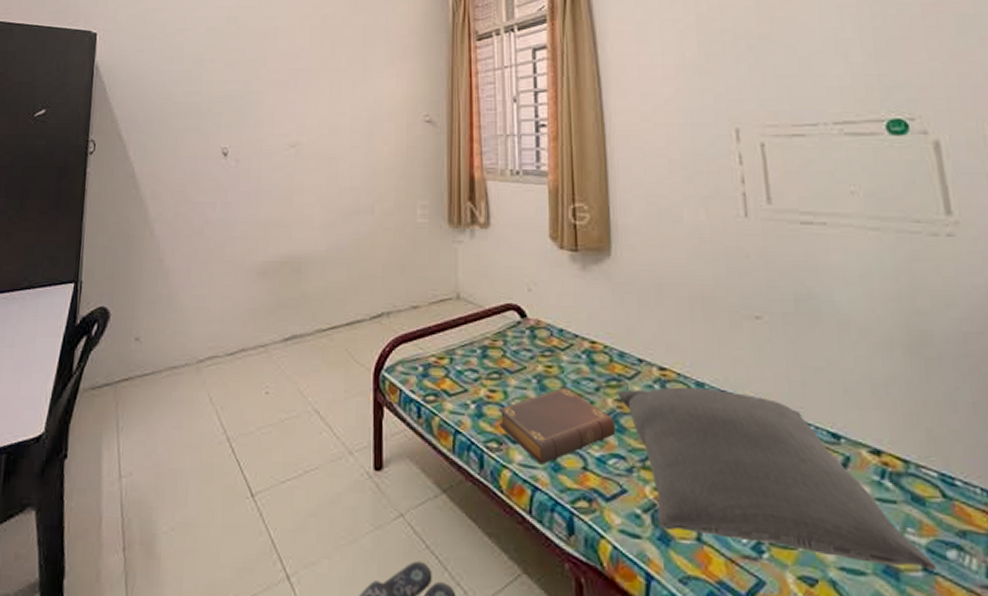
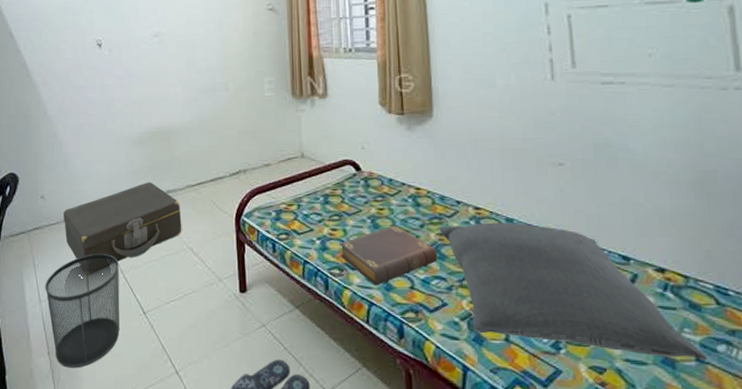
waste bin: none [128,414,225,570] -> present [45,254,120,368]
suitcase: none [161,324,308,442] -> present [63,182,182,274]

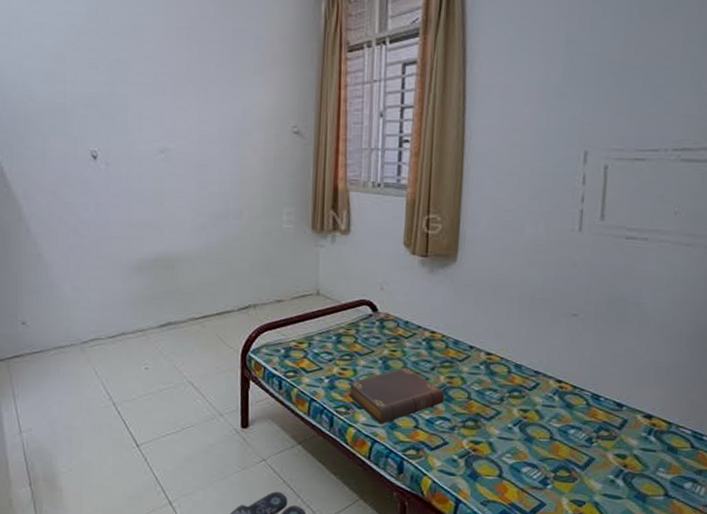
waste bin: present [45,254,120,368] -> none [26,385,111,499]
suitcase: present [63,182,182,274] -> none [48,313,183,406]
pillow: present [439,222,708,361] -> none [449,367,675,496]

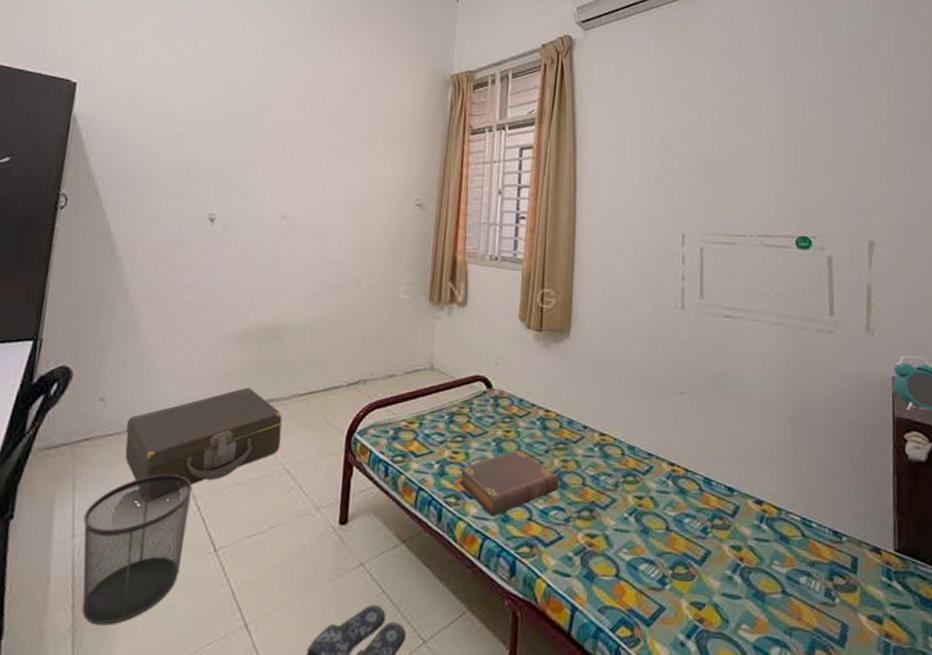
waste bin: none [26,385,111,499] -> present [82,474,192,626]
suitcase: none [48,313,183,406] -> present [124,388,283,500]

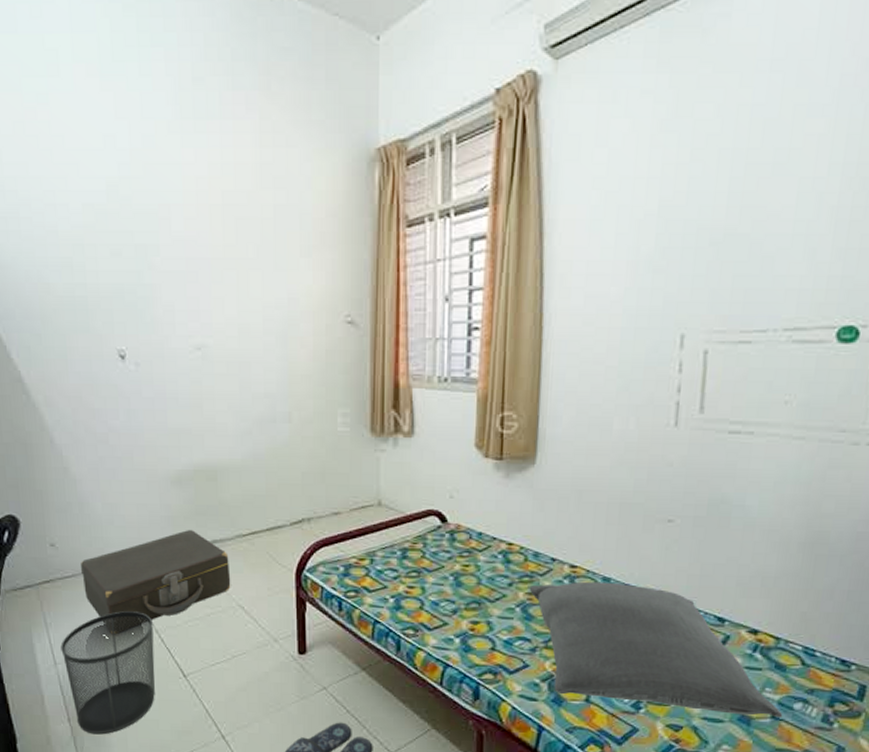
book: present [459,449,559,517] -> none [416,583,524,647]
pillow: none [563,449,792,593] -> present [529,581,783,718]

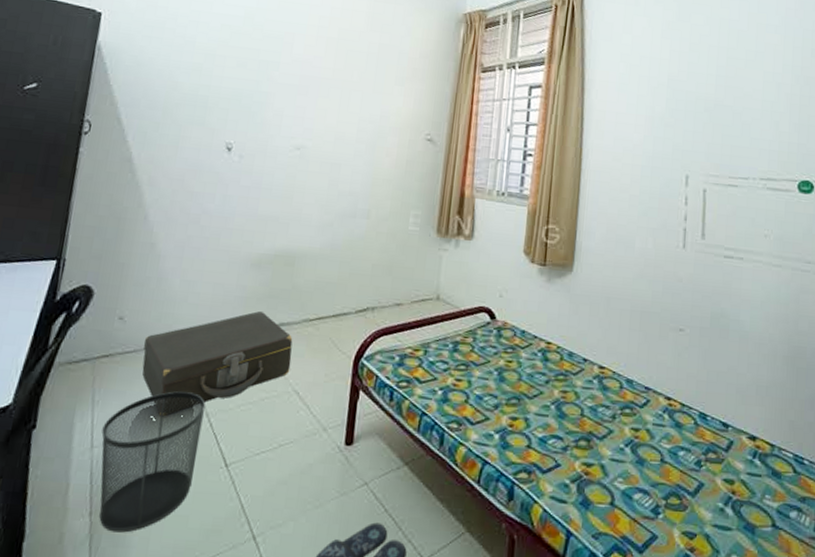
pillow: present [529,581,783,718] -> none [563,382,782,527]

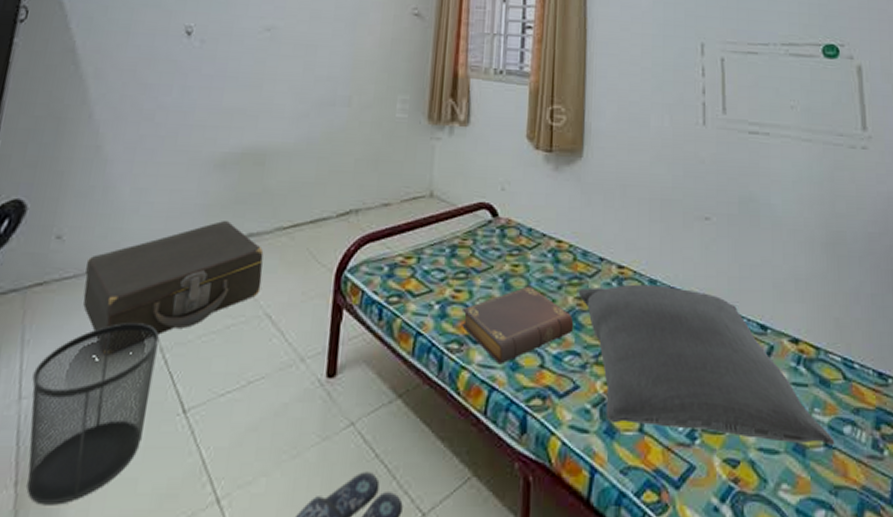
book: none [461,379,558,443] -> present [462,285,574,365]
pillow: none [563,382,782,527] -> present [578,284,835,446]

